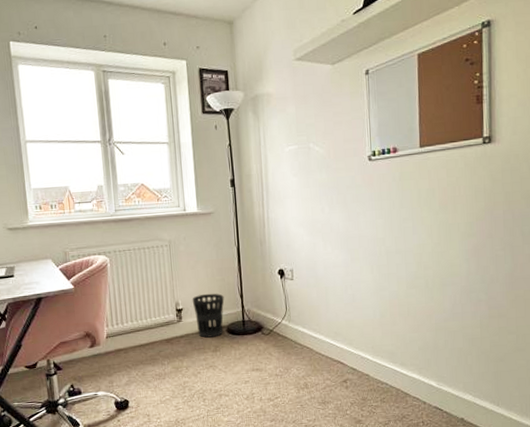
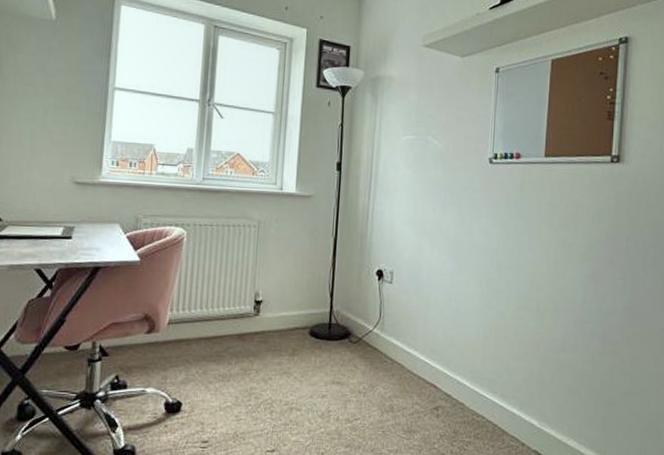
wastebasket: present [192,293,224,338] -> none [274,286,312,339]

